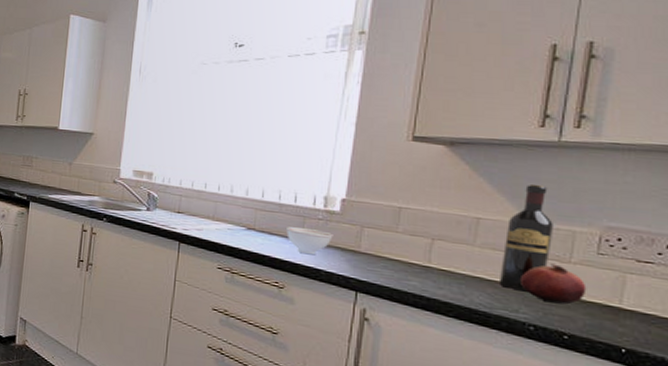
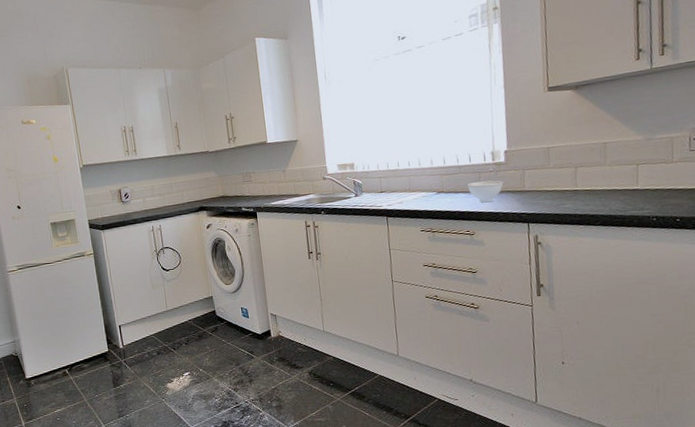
wine bottle: present [498,184,555,292] -> none [625,106,659,193]
fruit: present [519,263,587,305] -> none [640,166,687,197]

